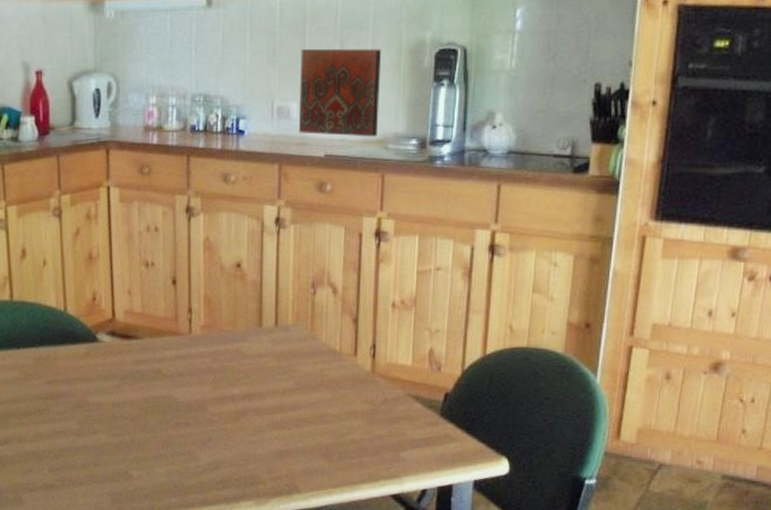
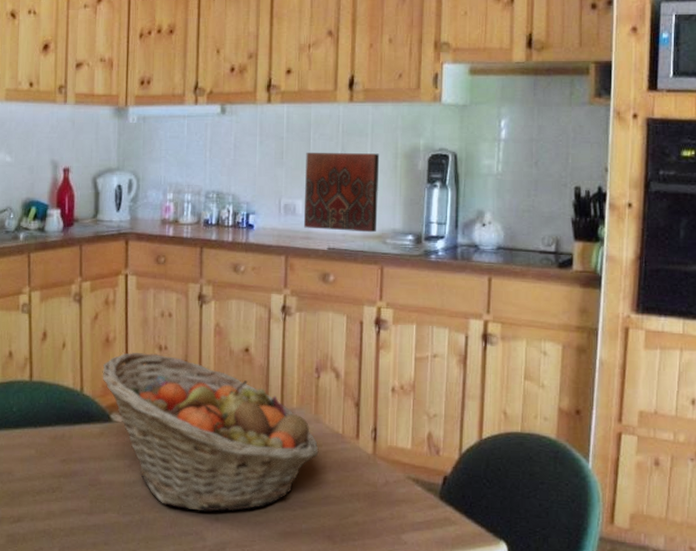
fruit basket: none [86,269,315,432] -> present [102,352,319,512]

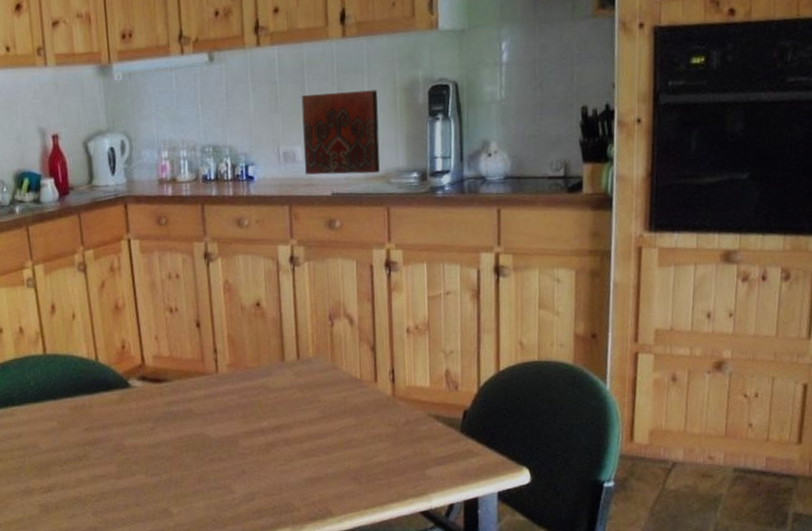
fruit basket: present [102,352,319,512] -> none [114,316,339,467]

